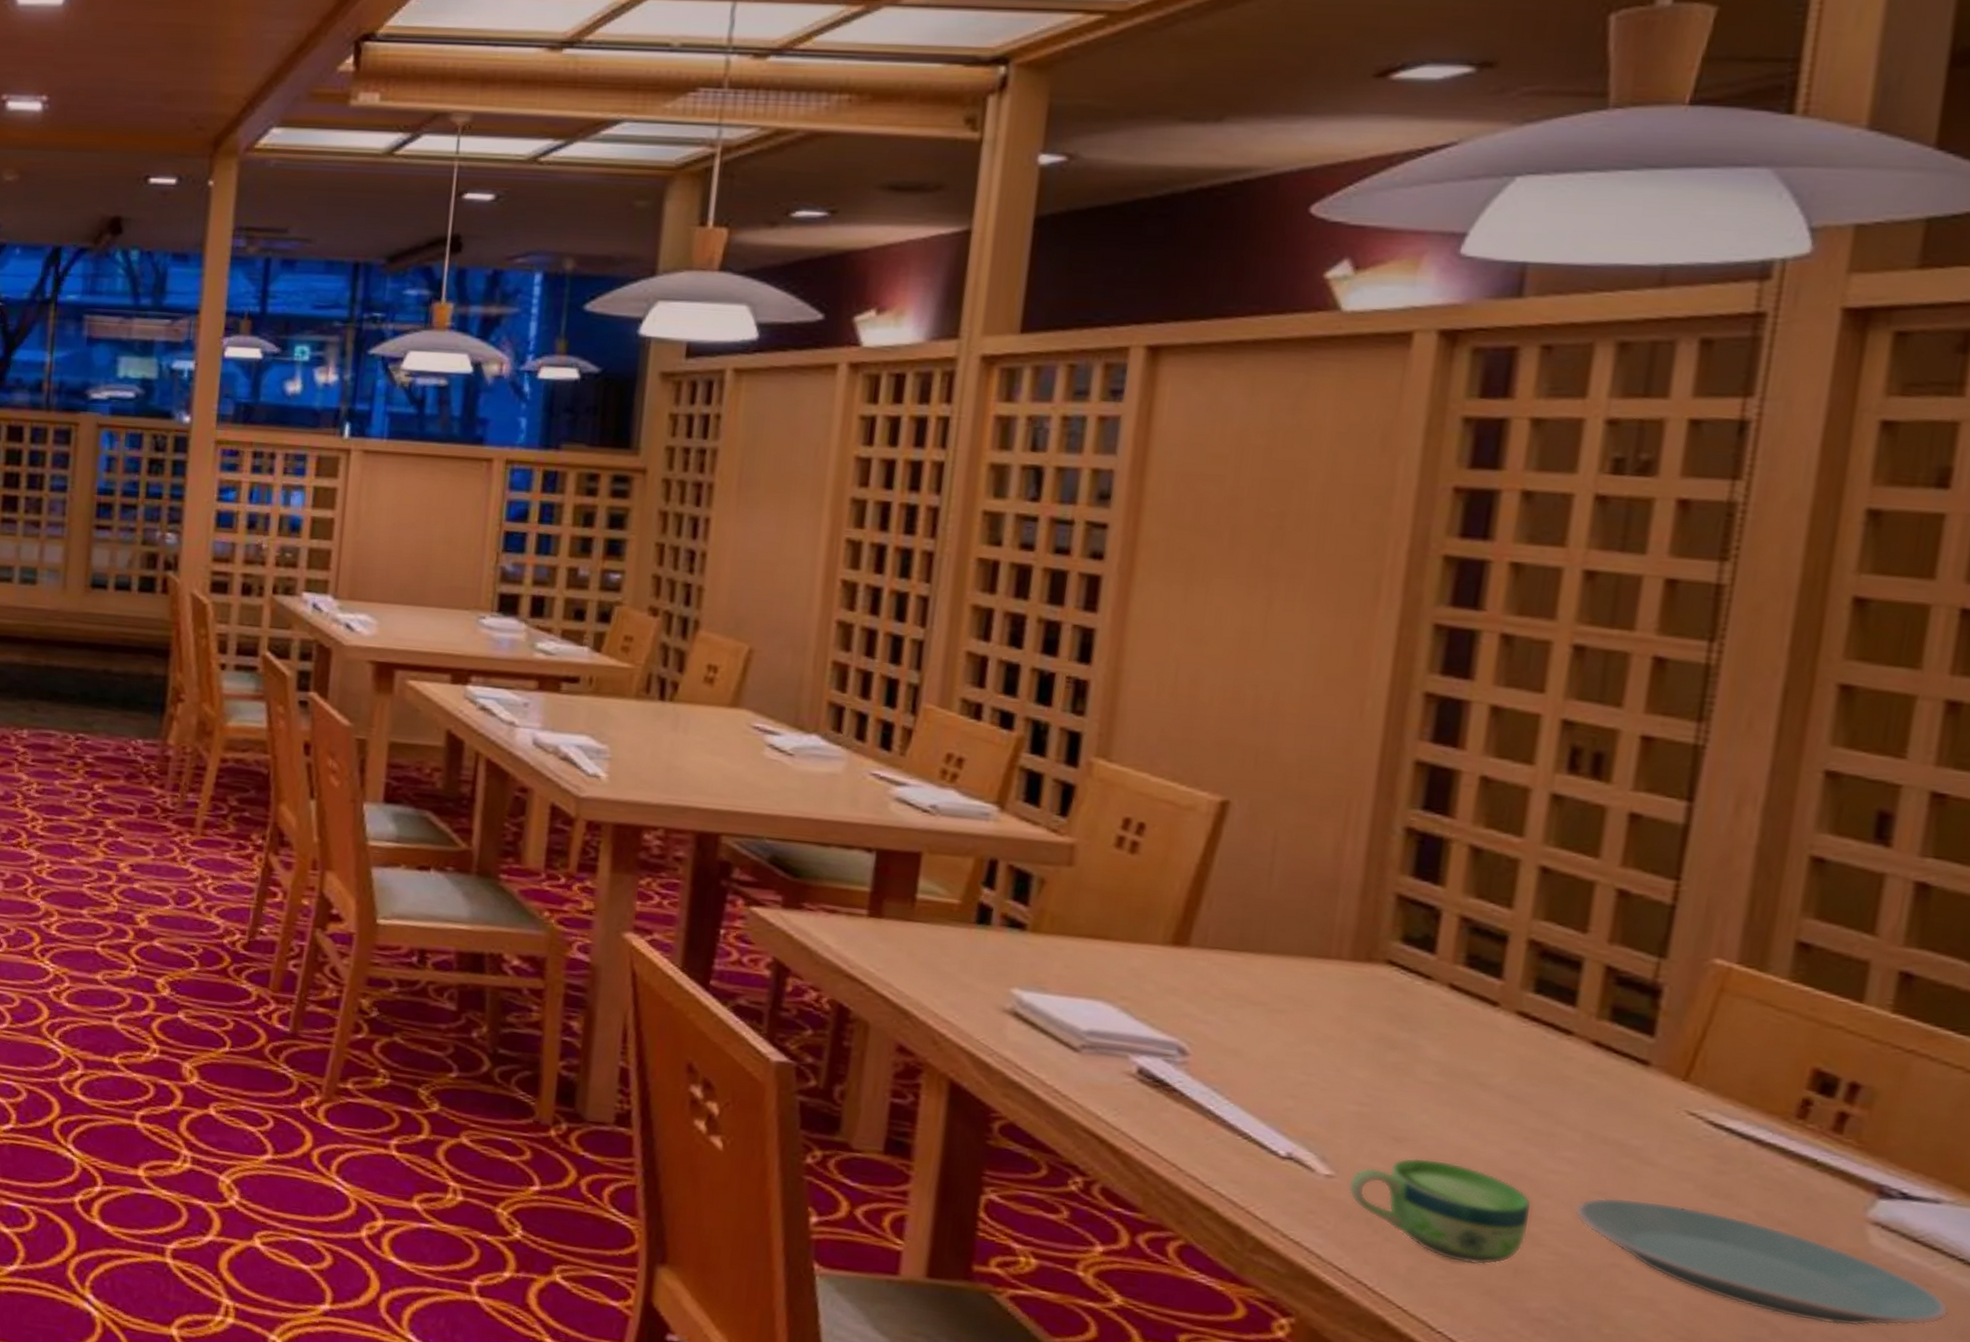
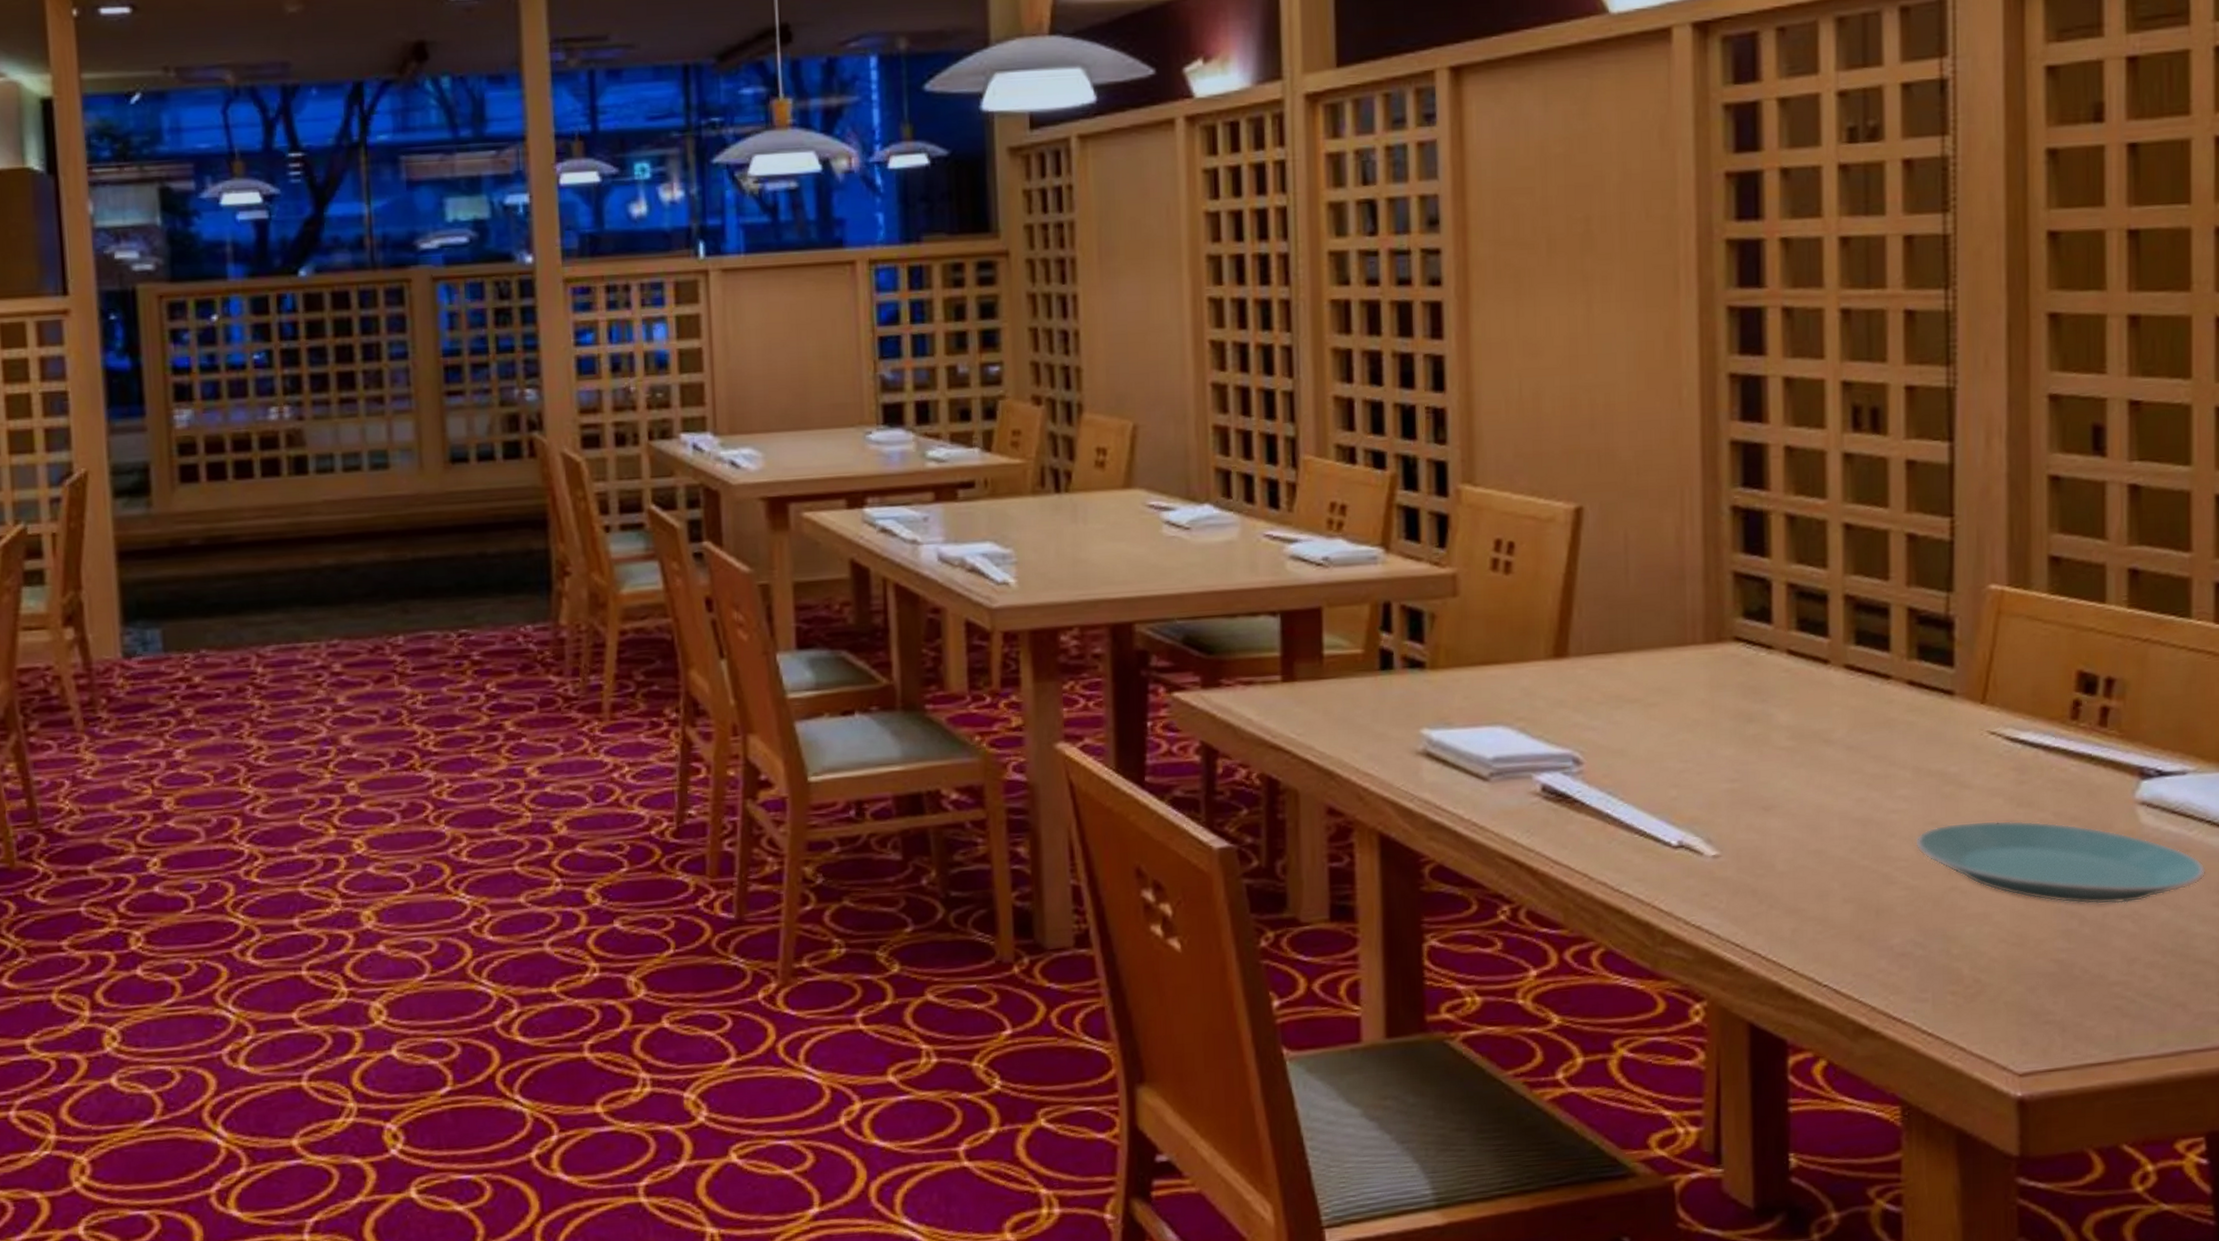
cup: present [1348,1157,1533,1265] -> none [1732,820,1882,915]

